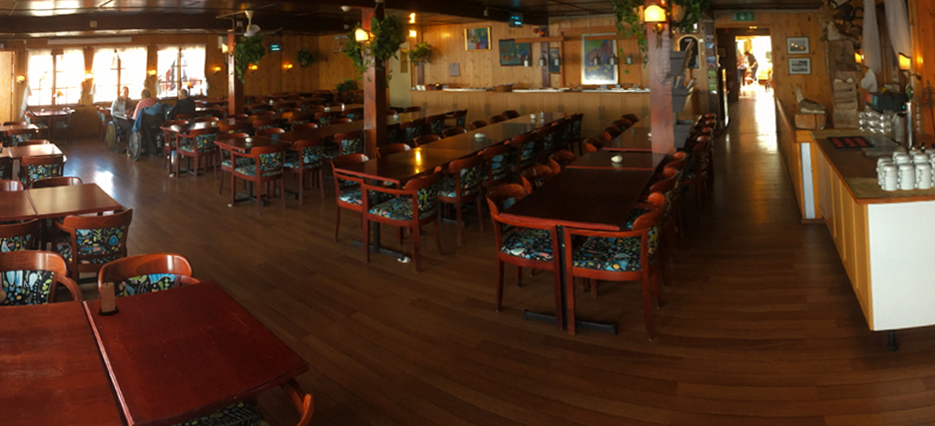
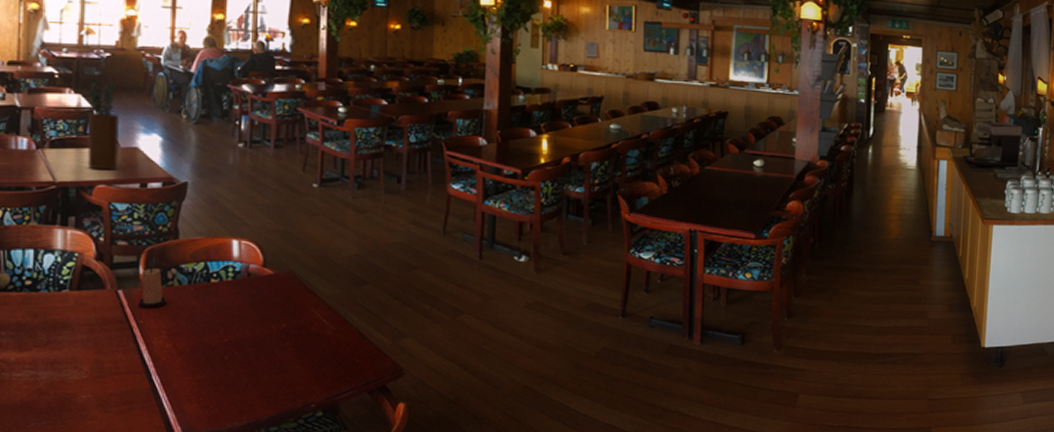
vase: none [59,128,83,204] -> present [87,77,120,170]
coffee maker: none [829,100,889,147] -> present [965,122,1023,168]

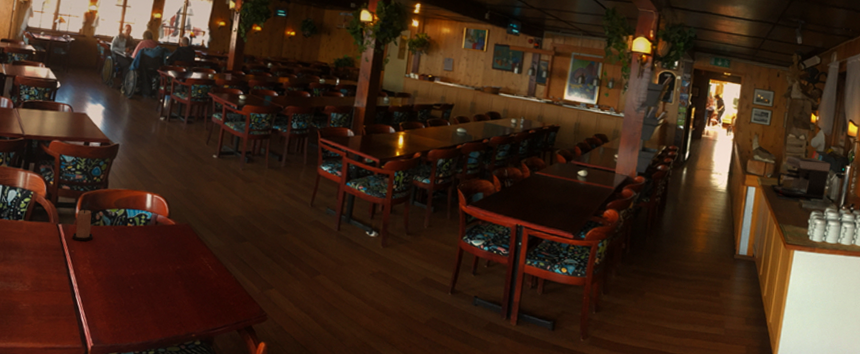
vase: present [87,77,120,170] -> none [48,57,76,130]

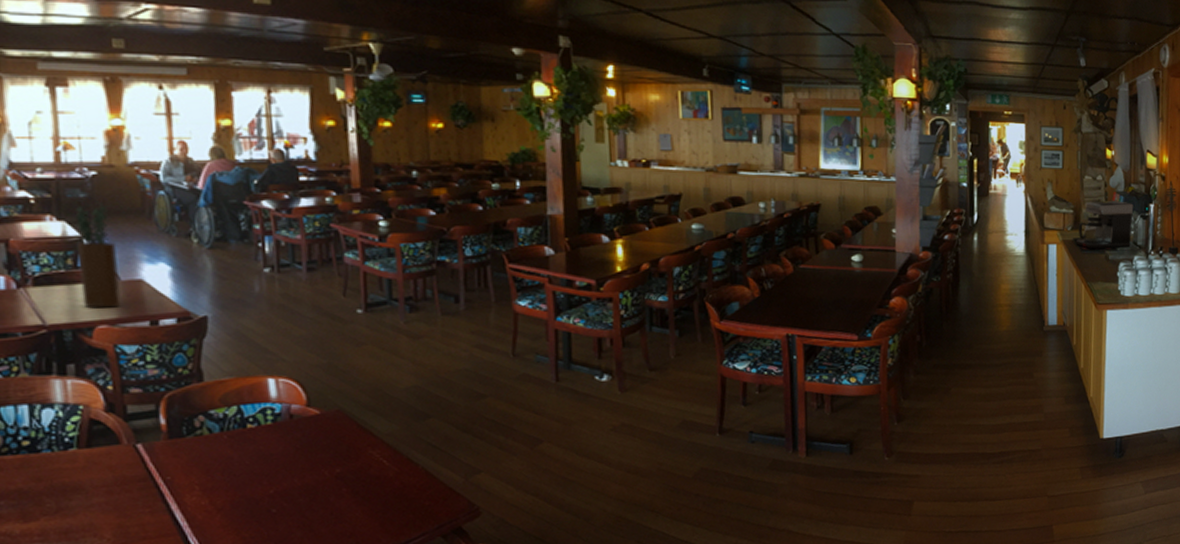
vase: none [48,57,76,130] -> present [75,199,121,309]
candle: present [72,209,94,242] -> none [162,416,197,463]

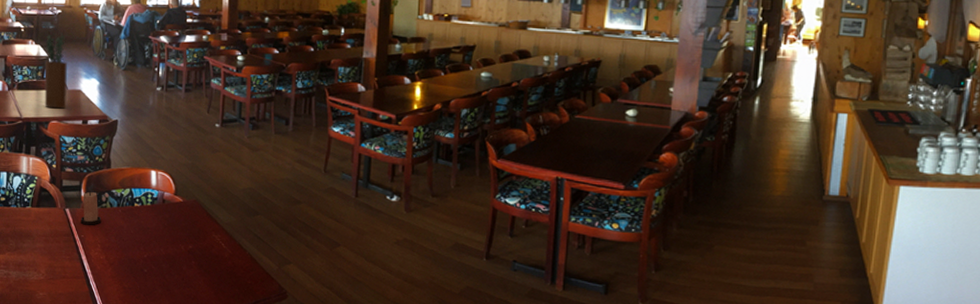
candle: none [162,416,197,463] -> present [80,191,102,225]
coffee maker: present [1075,200,1134,250] -> none [870,71,946,123]

